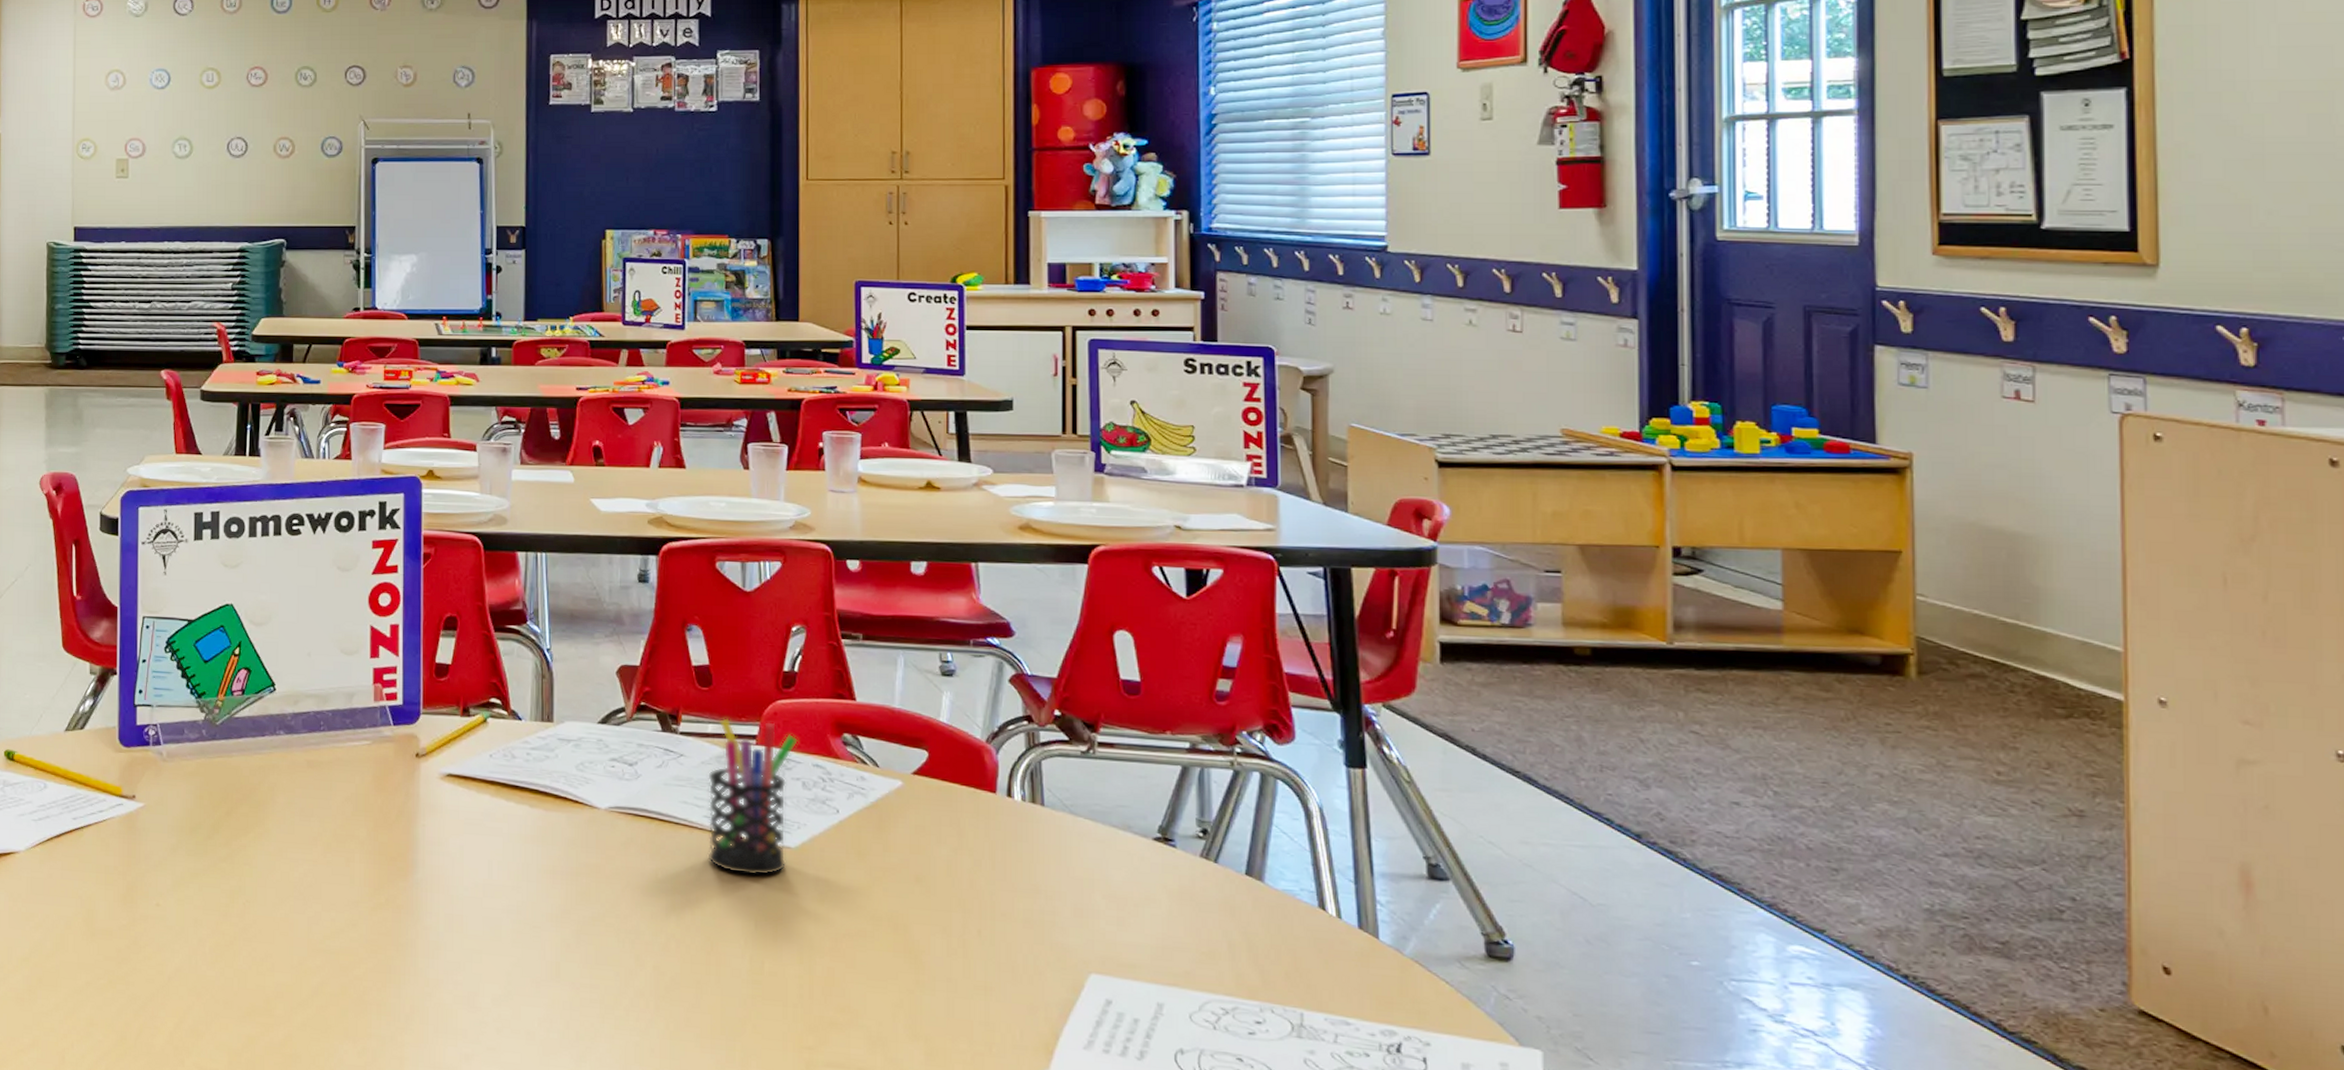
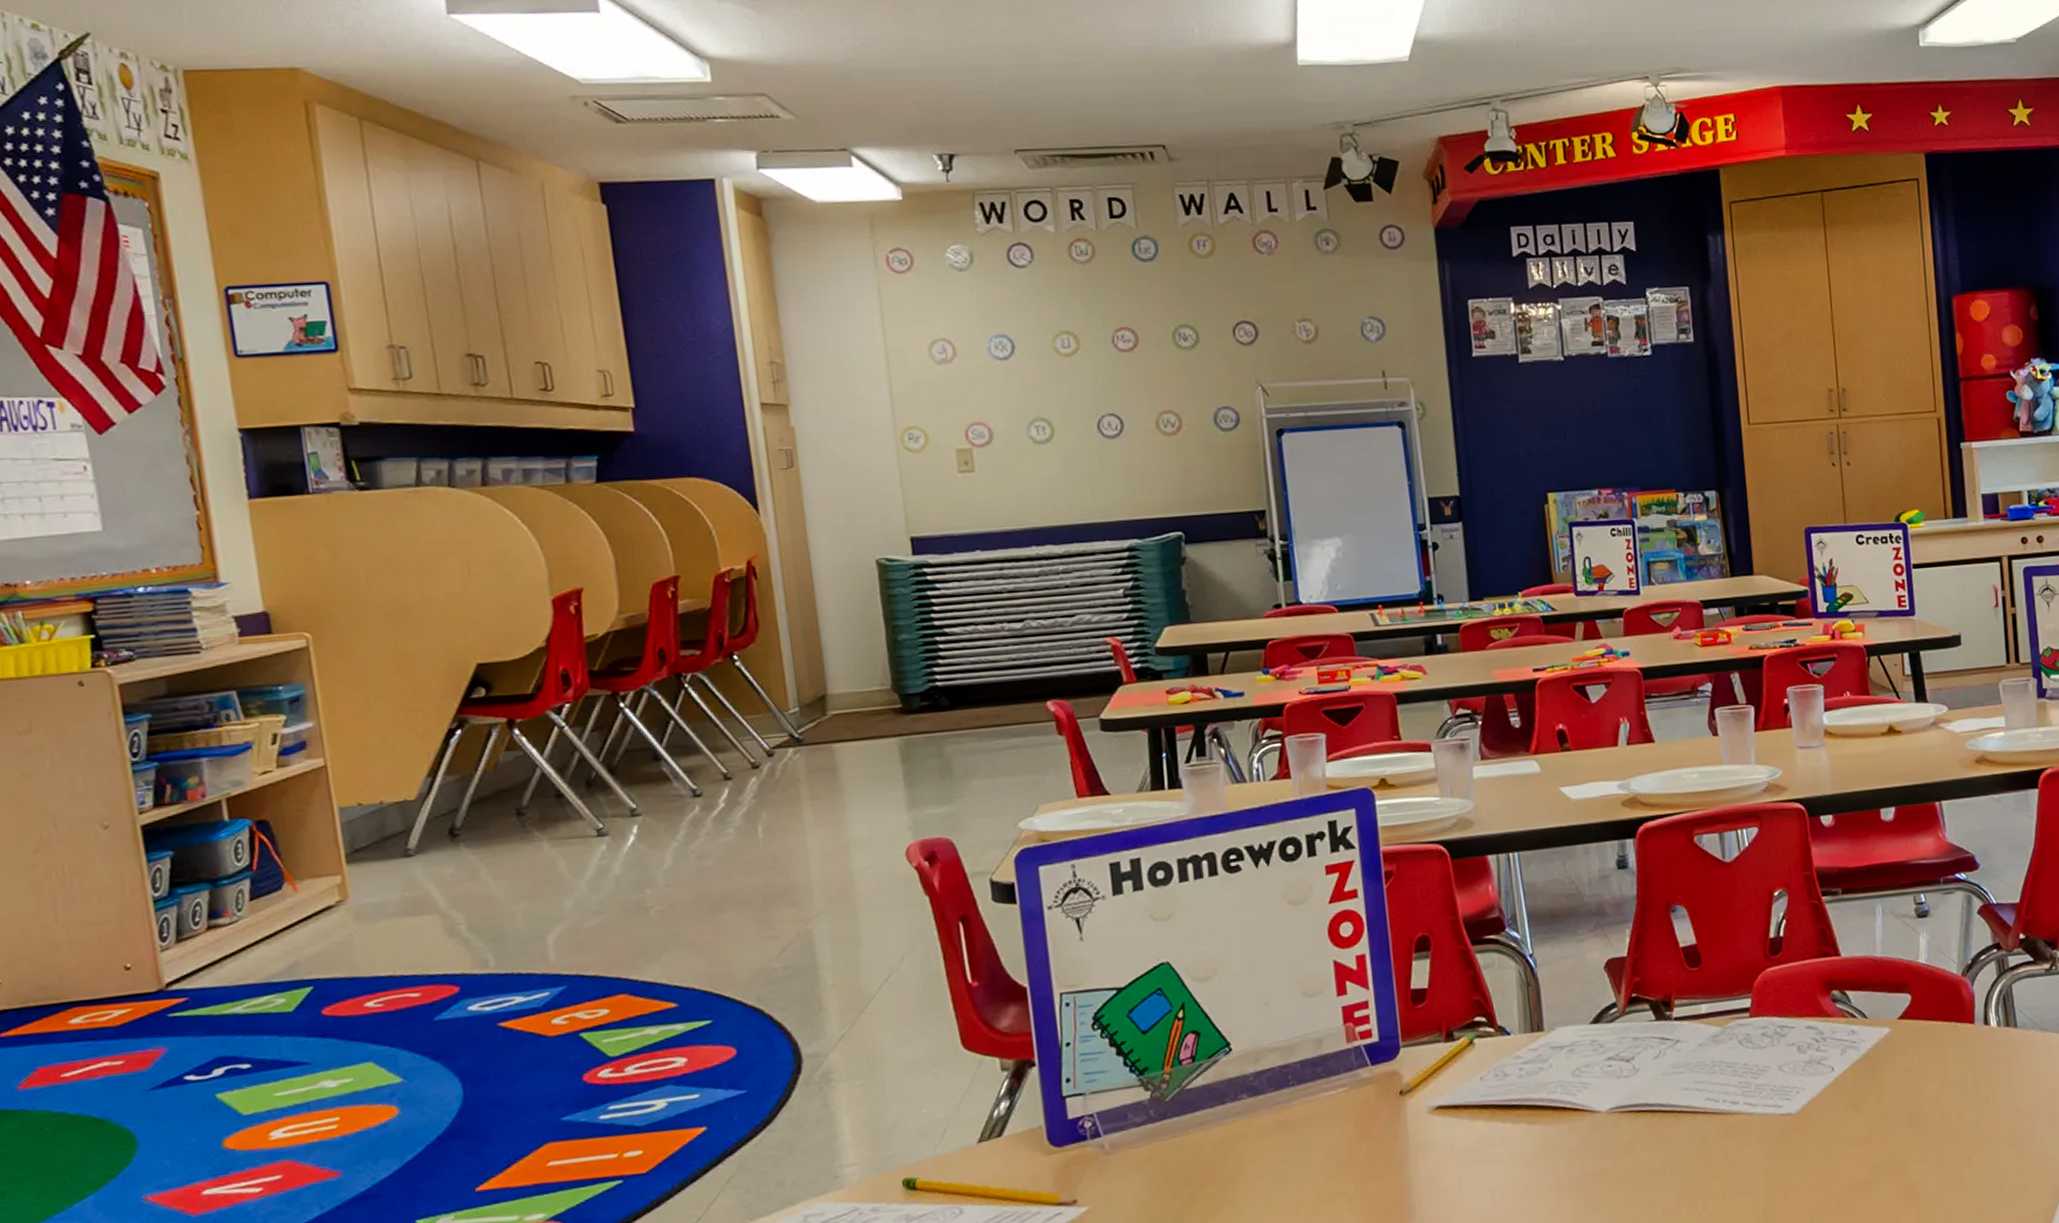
pen holder: present [707,718,798,876] -> none [1706,991,1790,1151]

